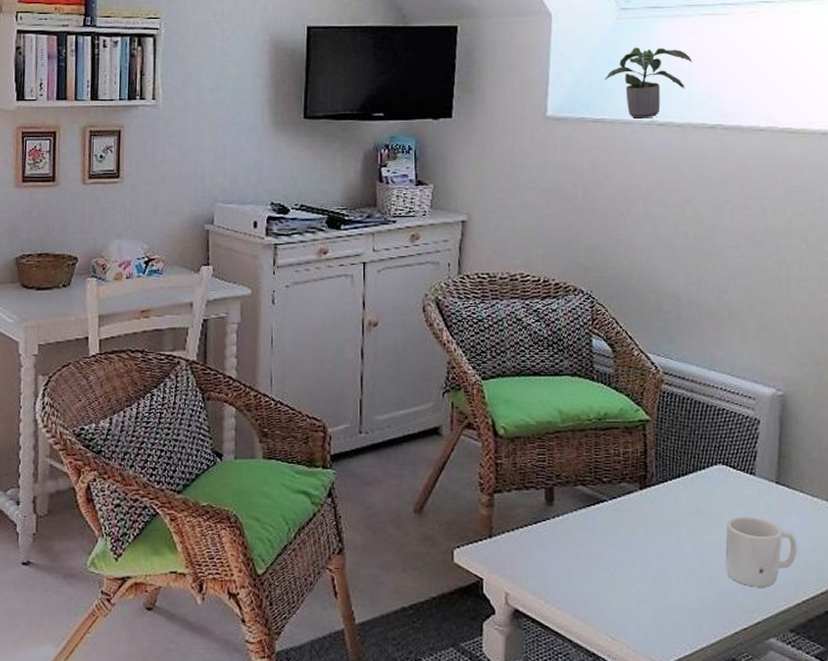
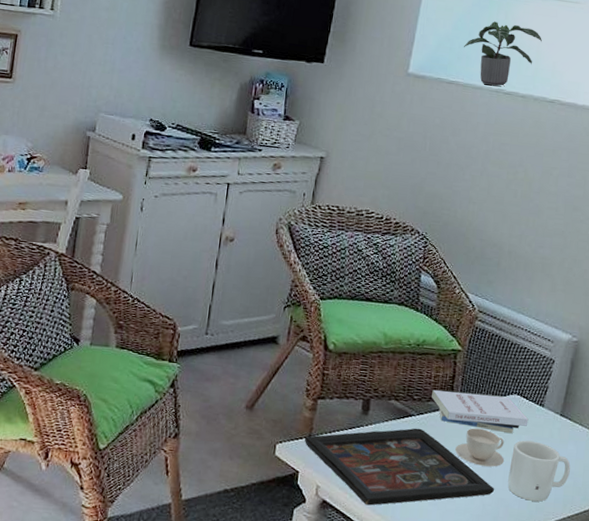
decorative tray: none [484,515,712,610] -> present [304,428,495,506]
books: none [623,468,740,511] -> present [432,390,529,434]
teacup: none [659,508,718,551] -> present [455,428,505,467]

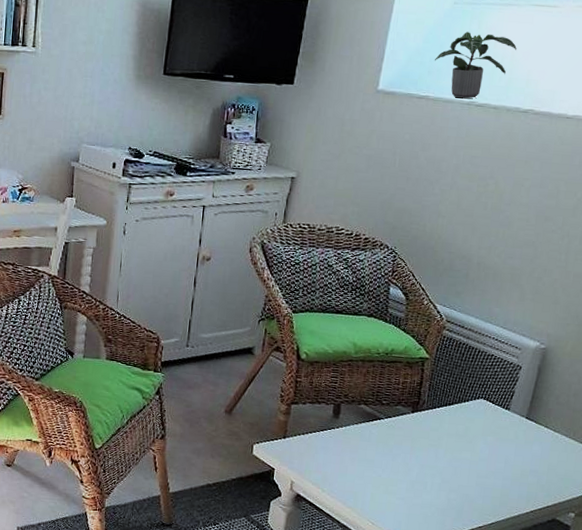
decorative tray: present [304,428,495,506] -> none [279,430,460,499]
books: present [432,390,529,434] -> none [400,395,494,436]
teacup: present [455,428,505,467] -> none [422,430,470,466]
mug: present [508,440,571,502] -> none [472,441,535,498]

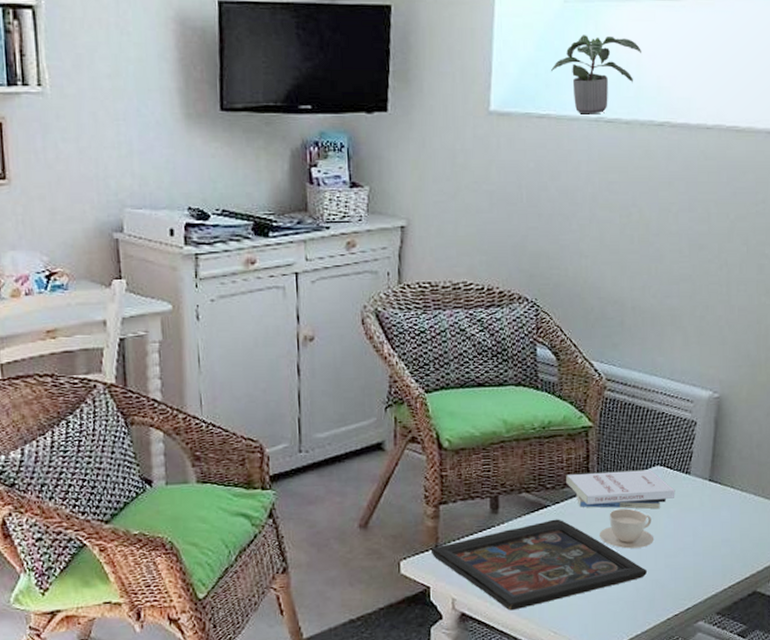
decorative tray: none [279,430,460,499] -> present [430,519,648,611]
books: none [400,395,494,436] -> present [566,469,675,509]
teacup: none [422,430,470,466] -> present [600,508,654,549]

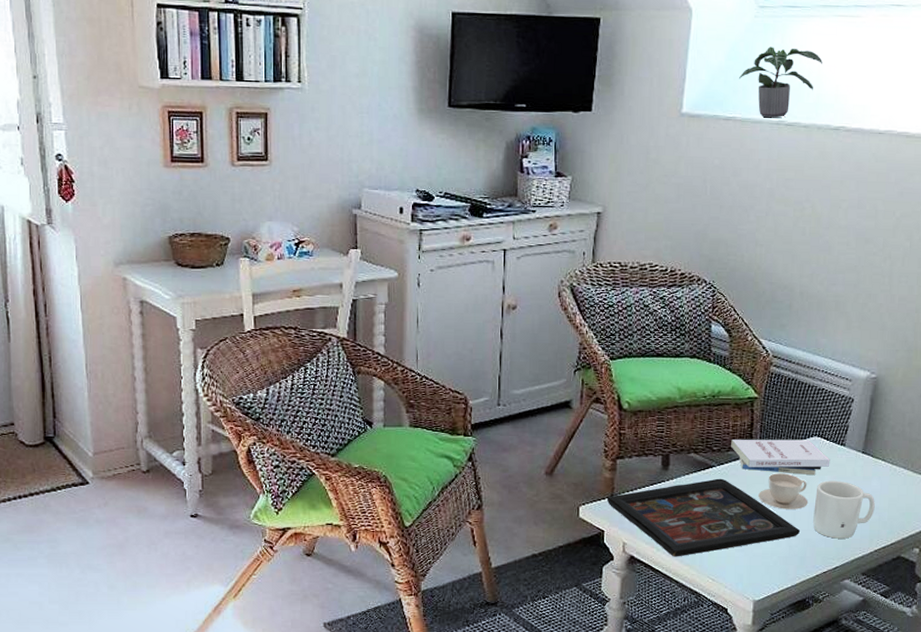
mug: none [661,513,726,577] -> present [813,480,875,539]

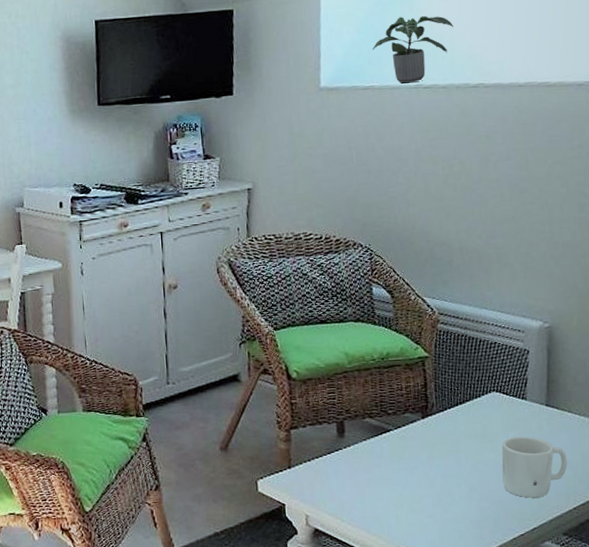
decorative tray: present [606,478,801,557] -> none [284,442,491,527]
books: present [731,439,830,476] -> none [406,396,513,433]
teacup: present [758,473,809,509] -> none [441,432,495,470]

